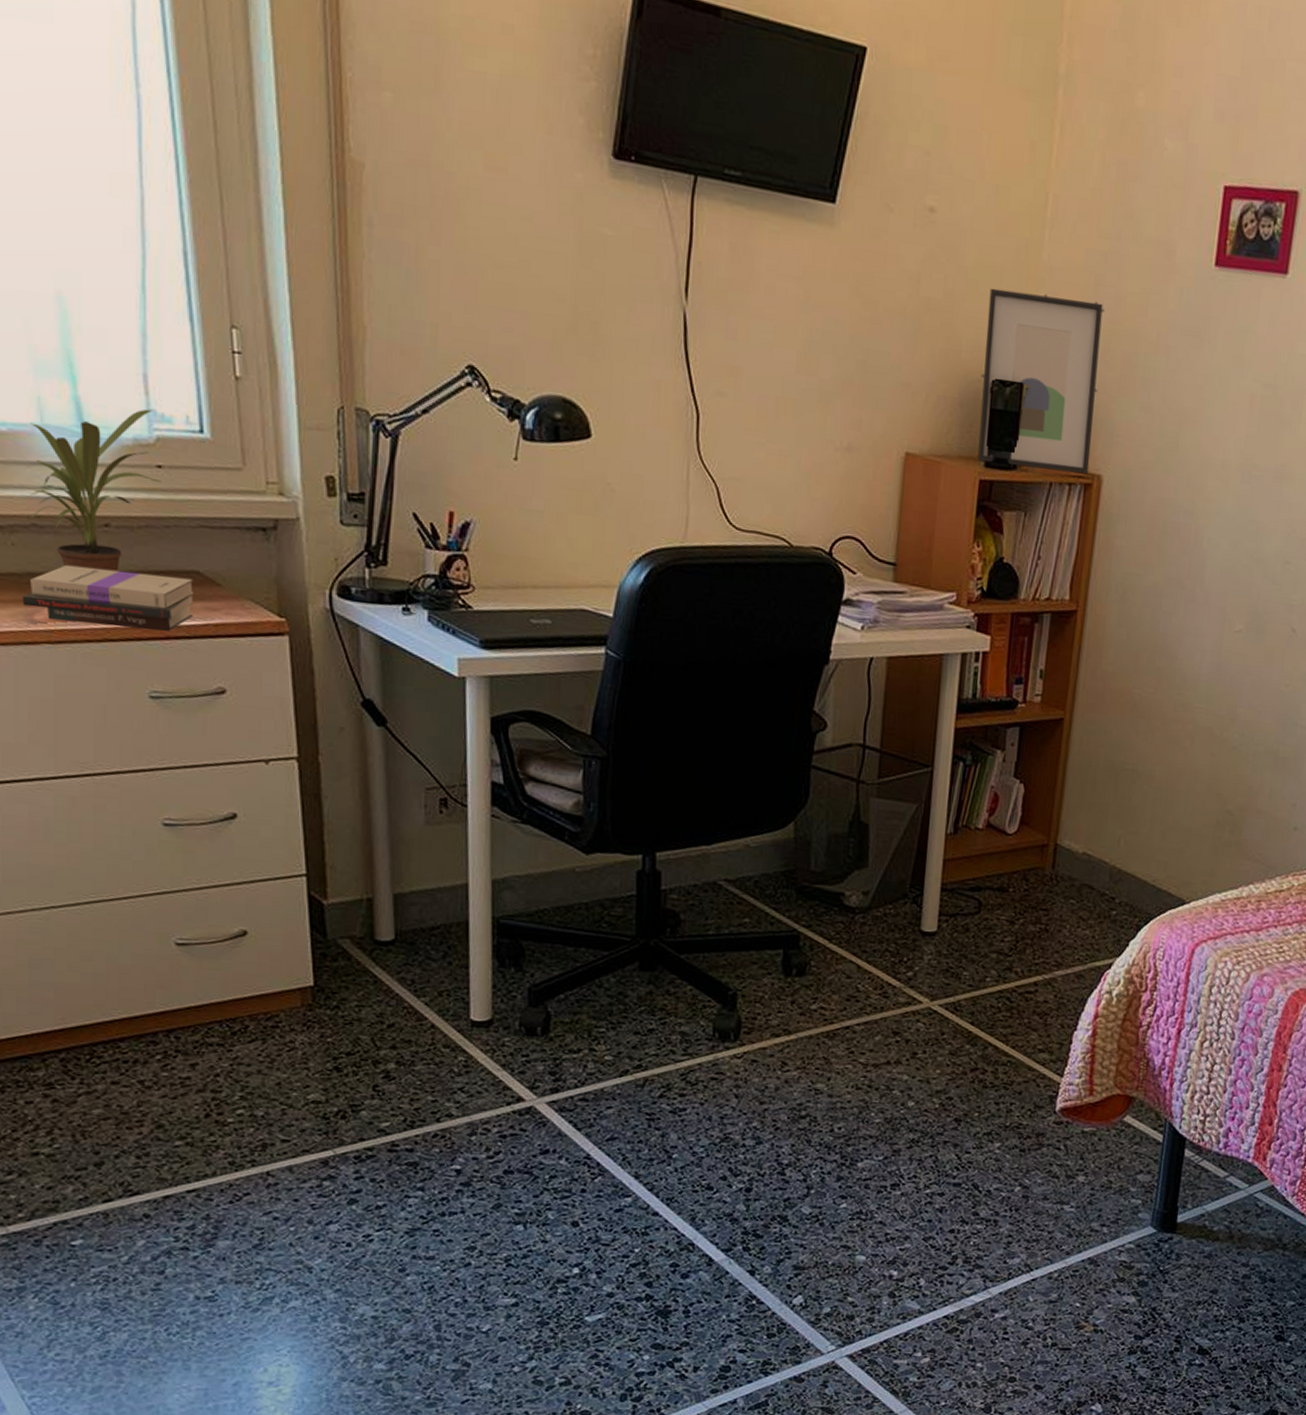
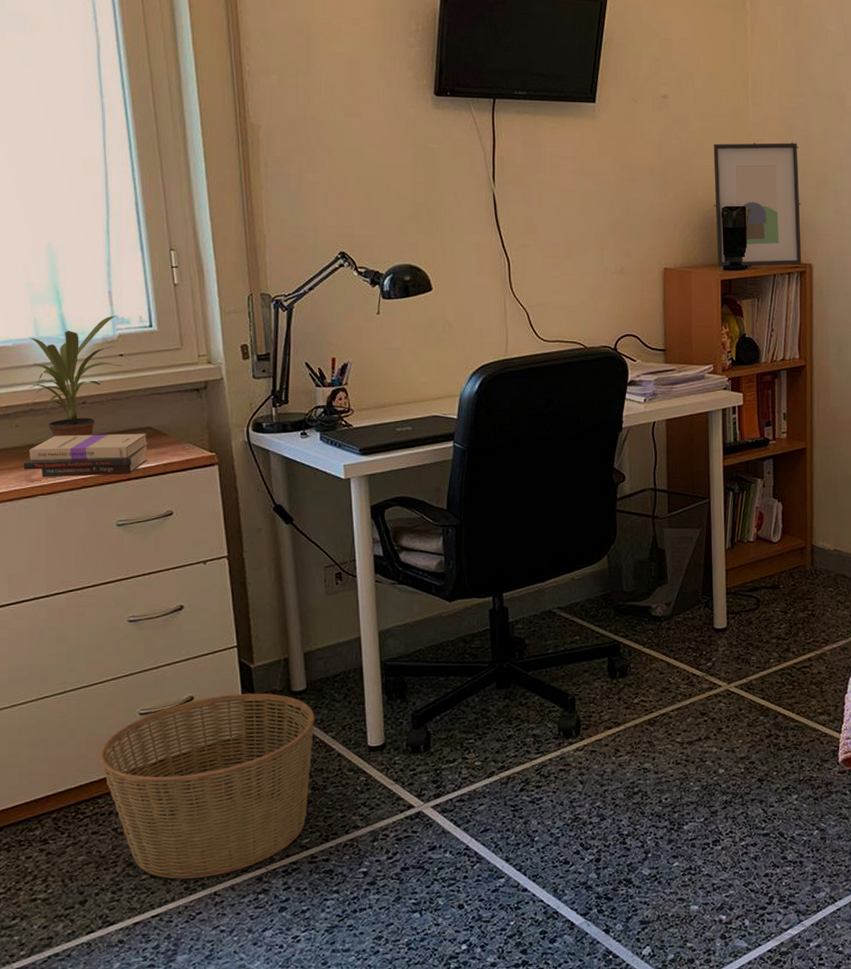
basket: none [121,934,405,1154] -> present [99,693,316,880]

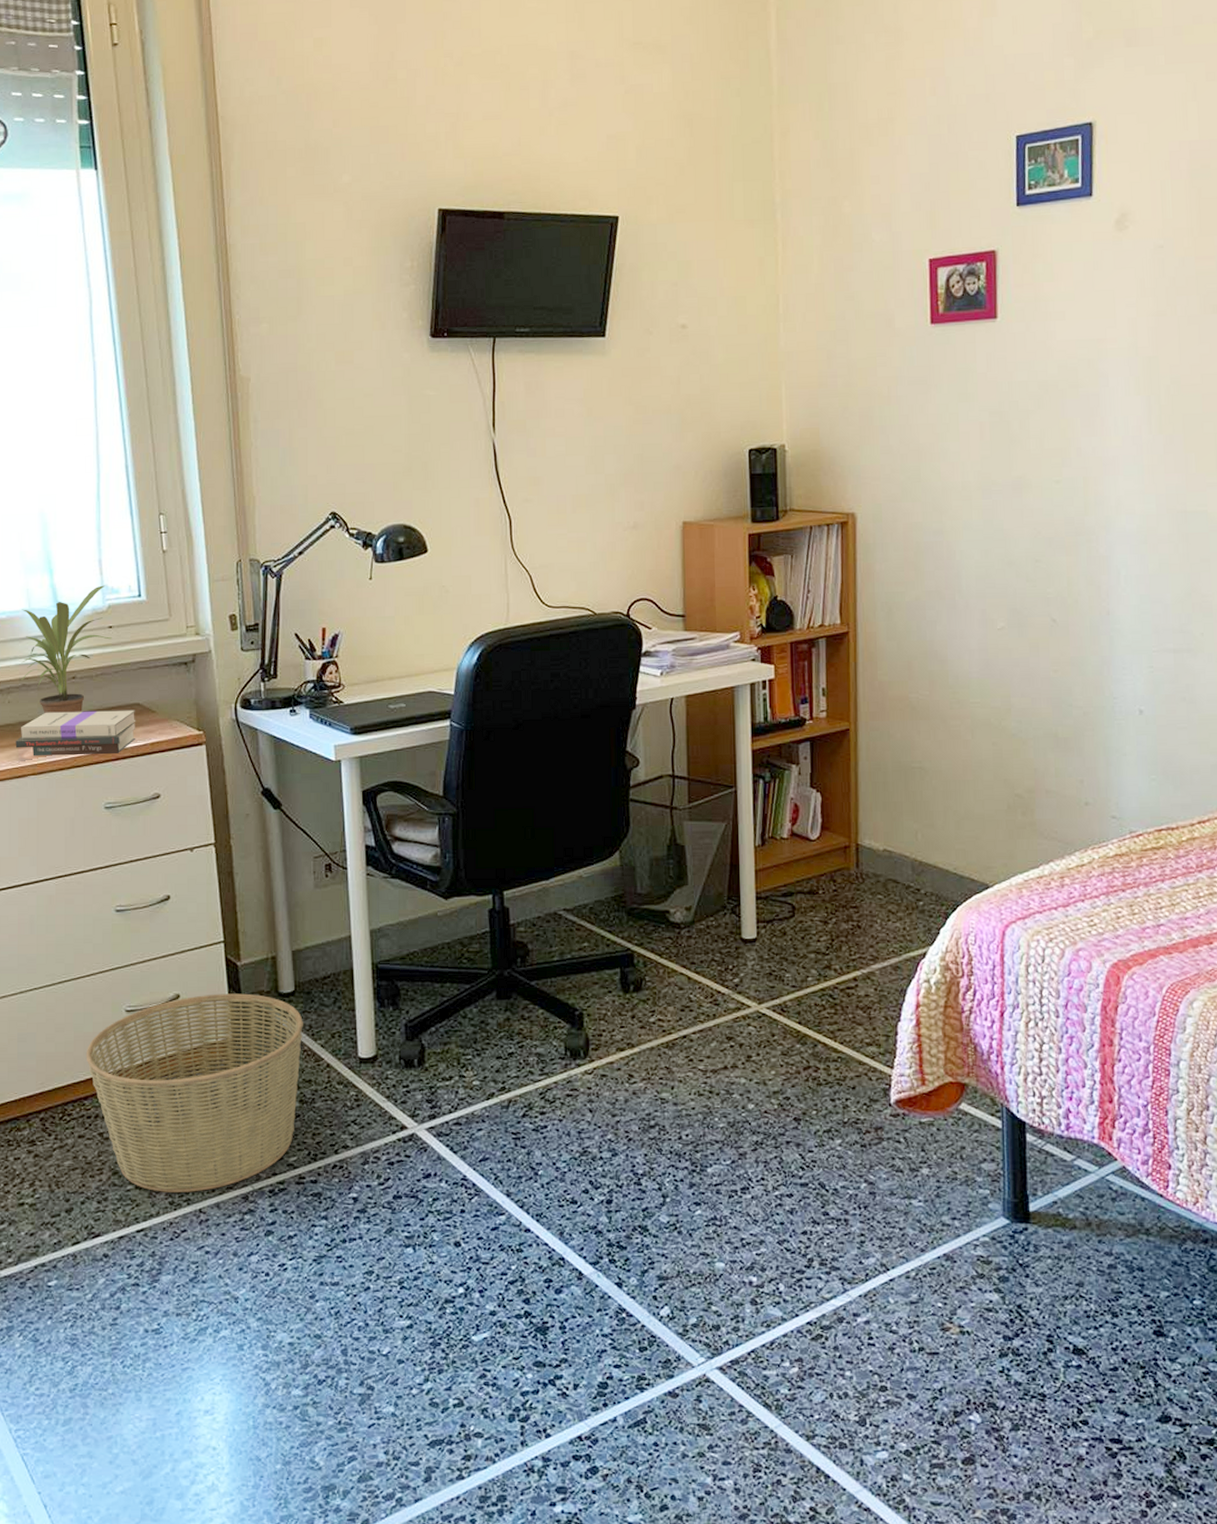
picture frame: present [713,141,802,268] -> none [739,371,843,520]

